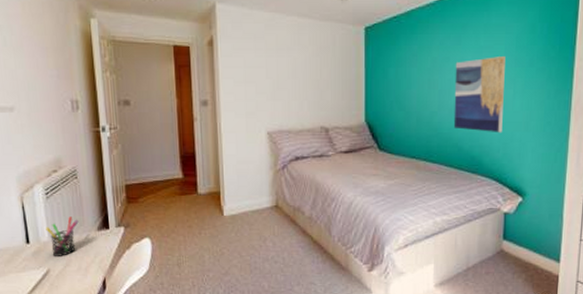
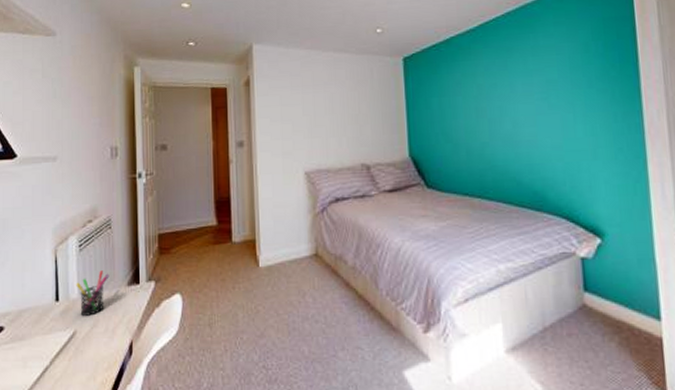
wall art: present [453,57,505,133] -> none [504,79,566,164]

